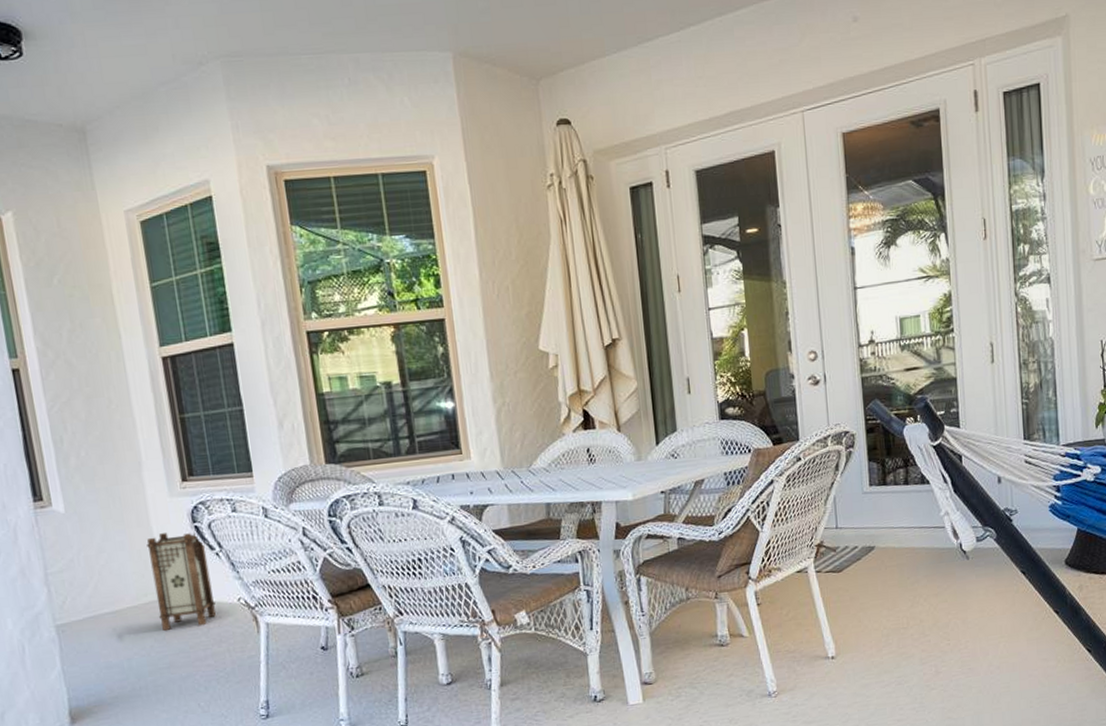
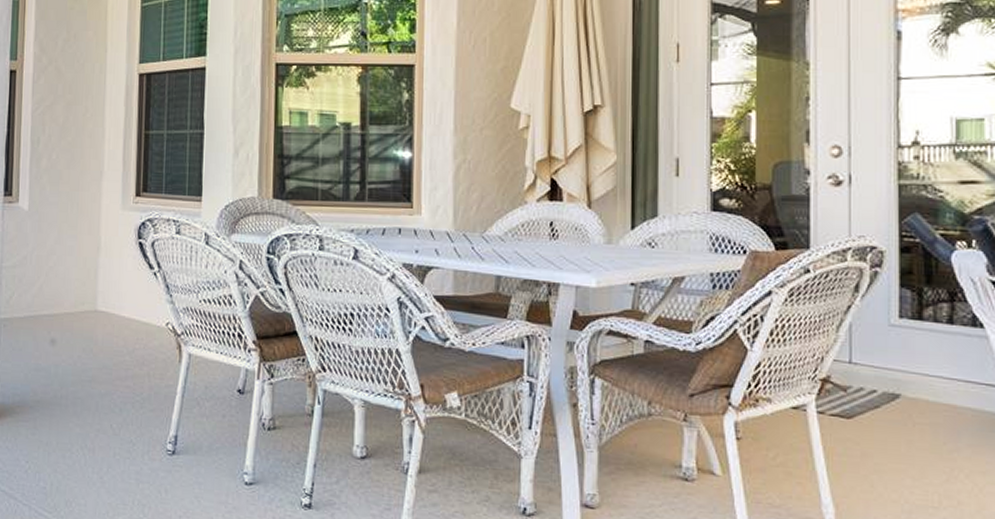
lantern: present [147,533,216,631] -> none [91,244,146,345]

